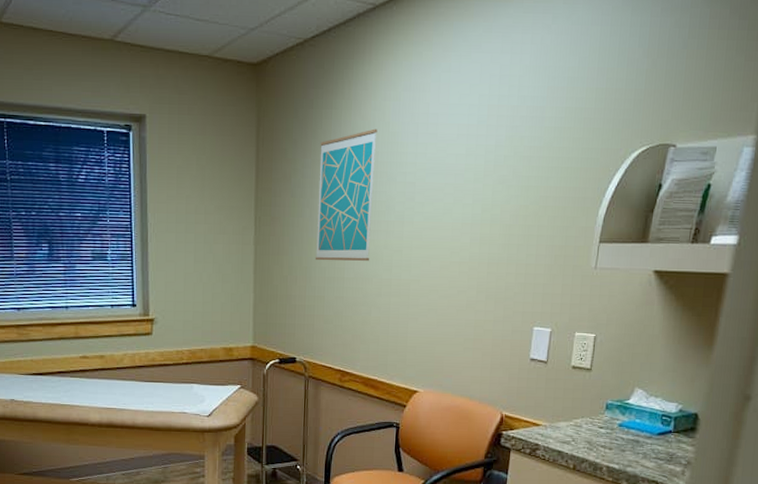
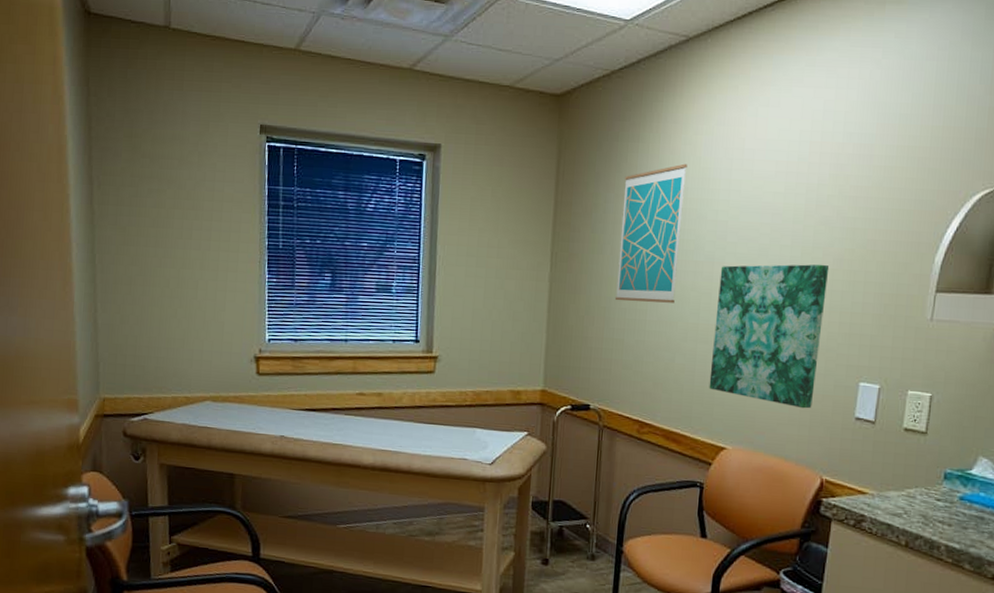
wall art: none [402,220,507,353] -> present [709,264,830,409]

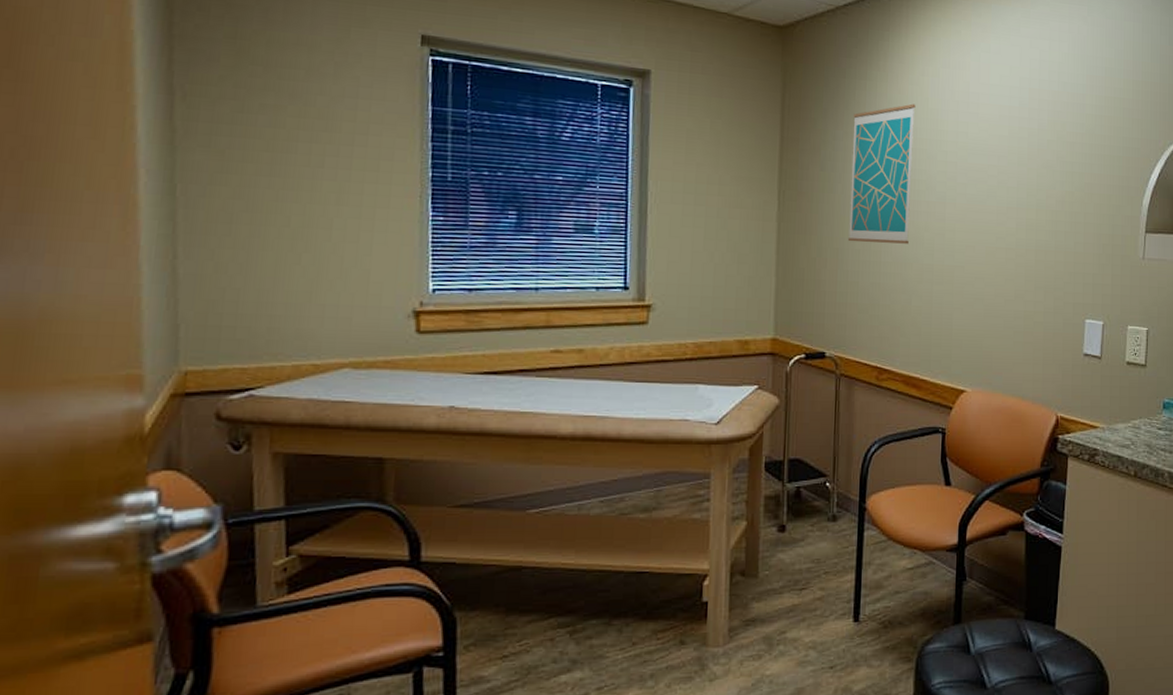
wall art: present [709,264,830,409] -> none [946,205,1053,347]

